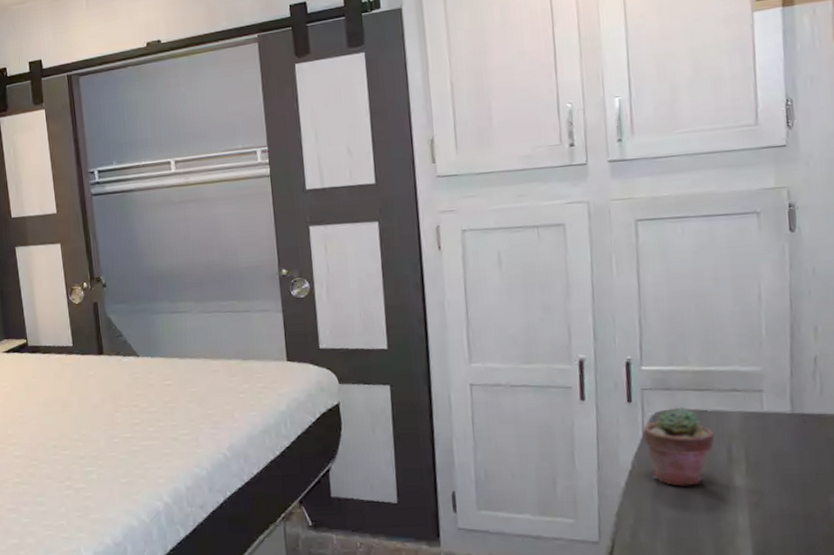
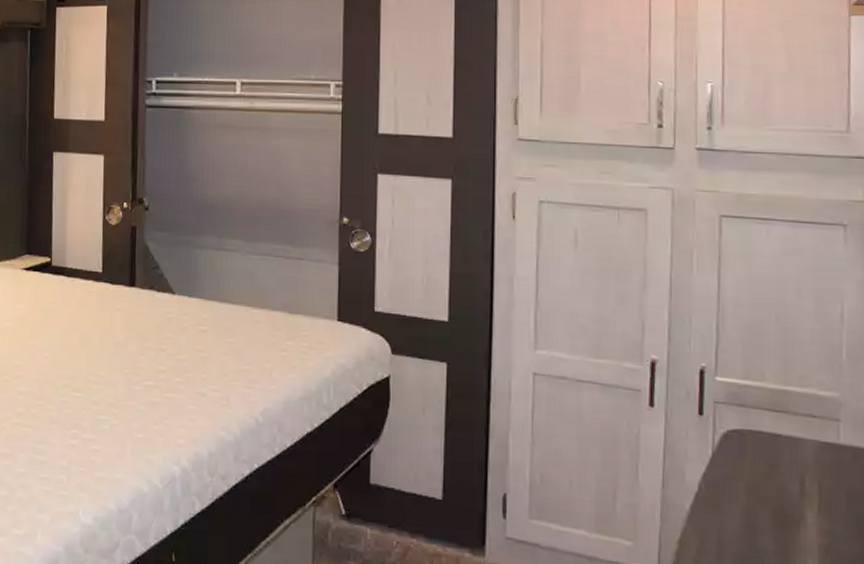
potted succulent: present [643,406,715,486] -> none [713,426,788,519]

